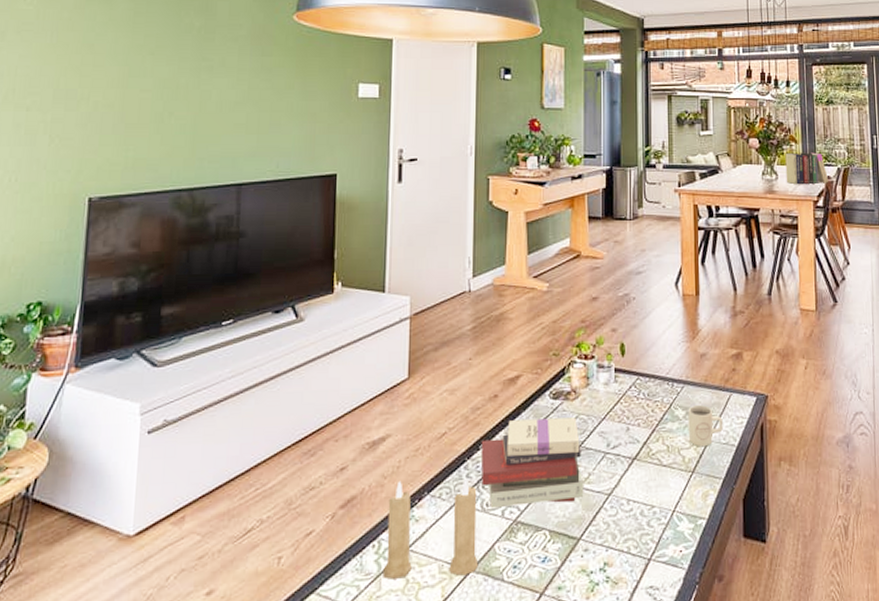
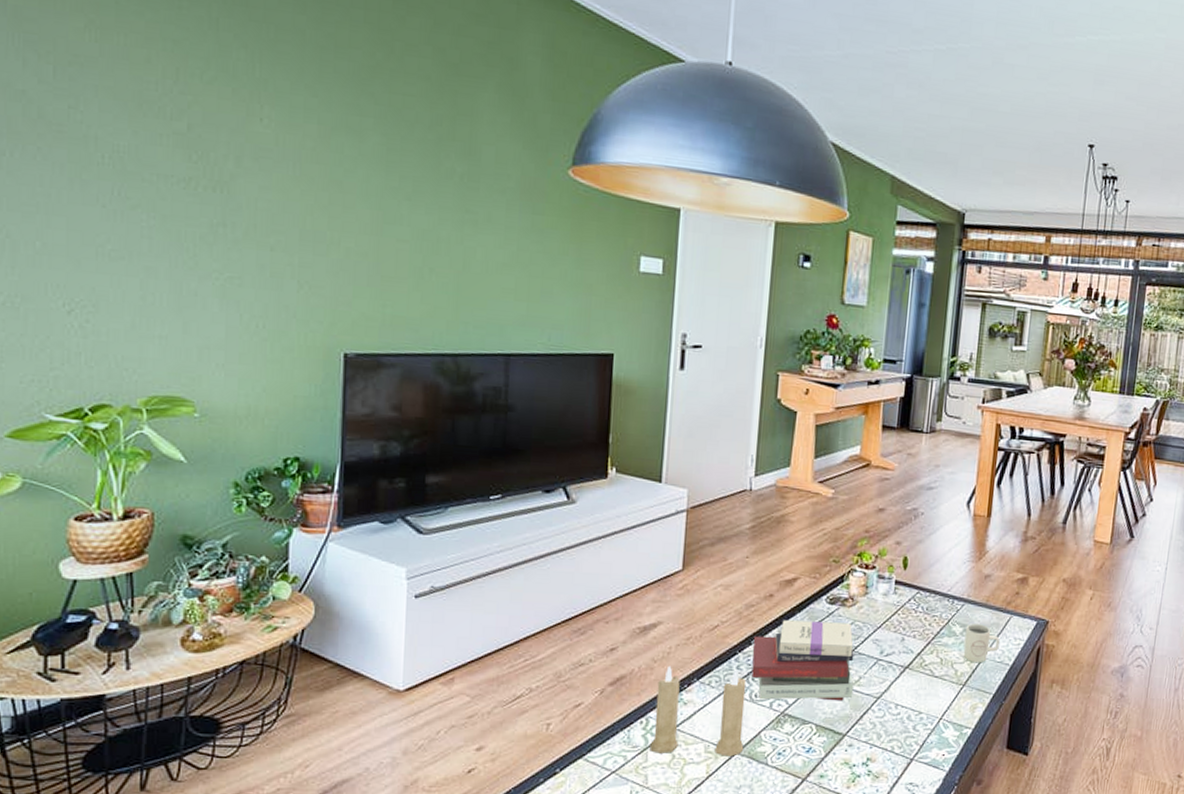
books: present [785,152,829,184] -> none [1098,378,1145,415]

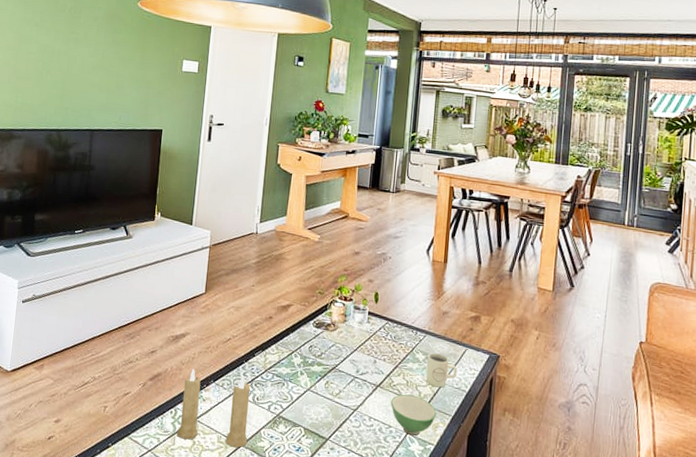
books: present [751,620,854,701] -> none [254,338,335,410]
bowl: none [921,674,976,721] -> present [390,394,437,436]

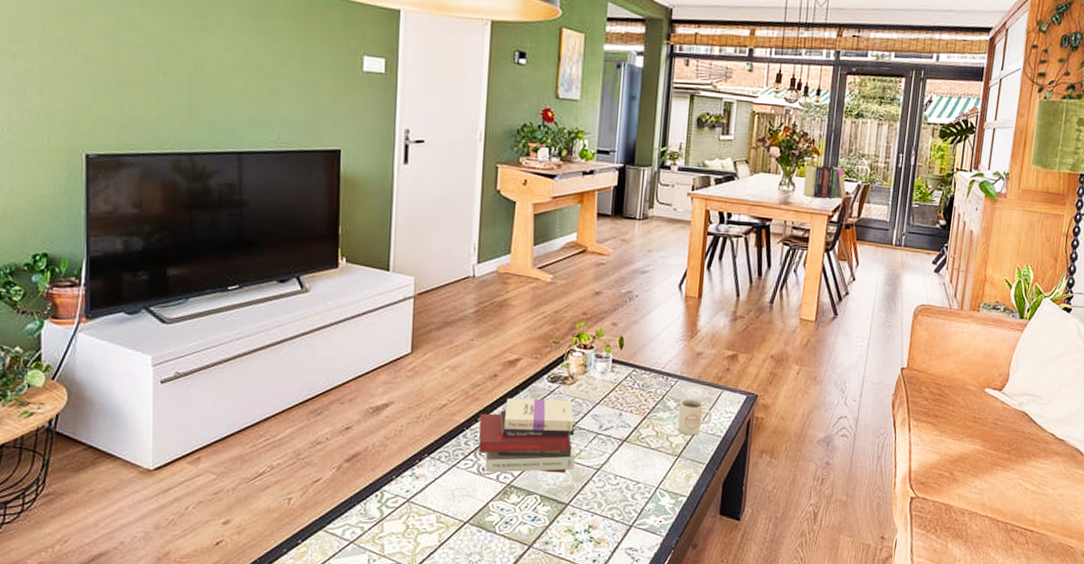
candle: present [177,368,251,448] -> none [385,442,474,526]
books: none [254,338,335,410] -> present [479,398,576,473]
bowl: present [390,394,437,436] -> none [638,446,690,490]
books: none [537,150,579,182] -> present [803,164,847,199]

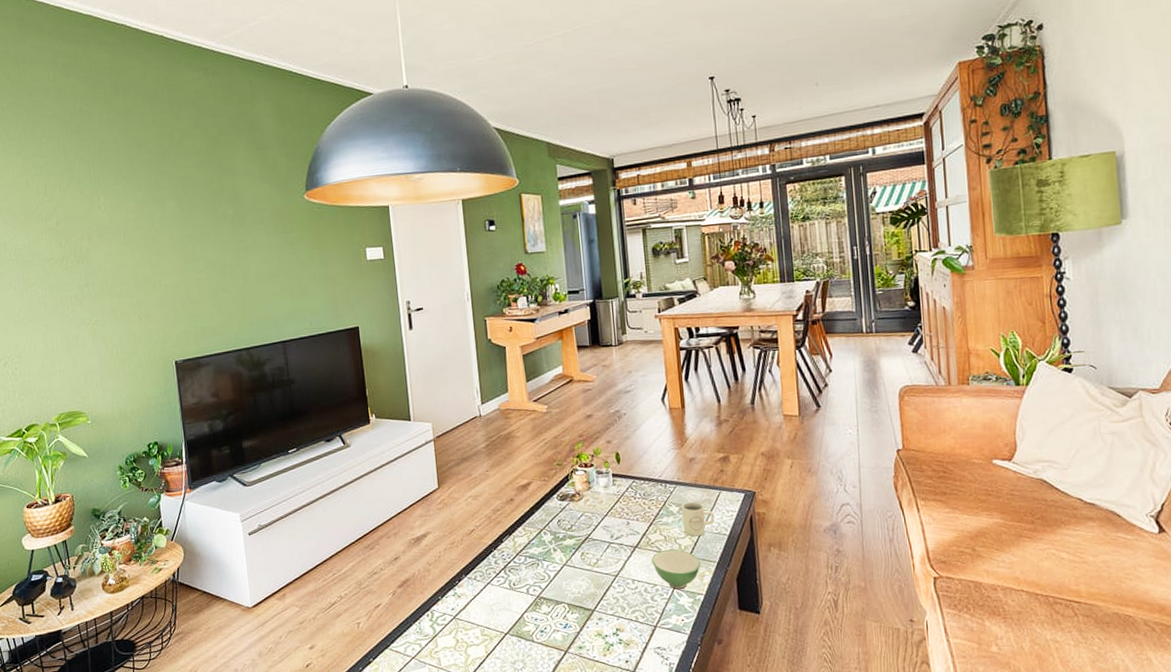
books: present [479,398,576,473] -> none [503,515,595,587]
bowl: none [638,446,690,490] -> present [651,549,701,590]
books: present [803,164,847,199] -> none [762,269,808,301]

